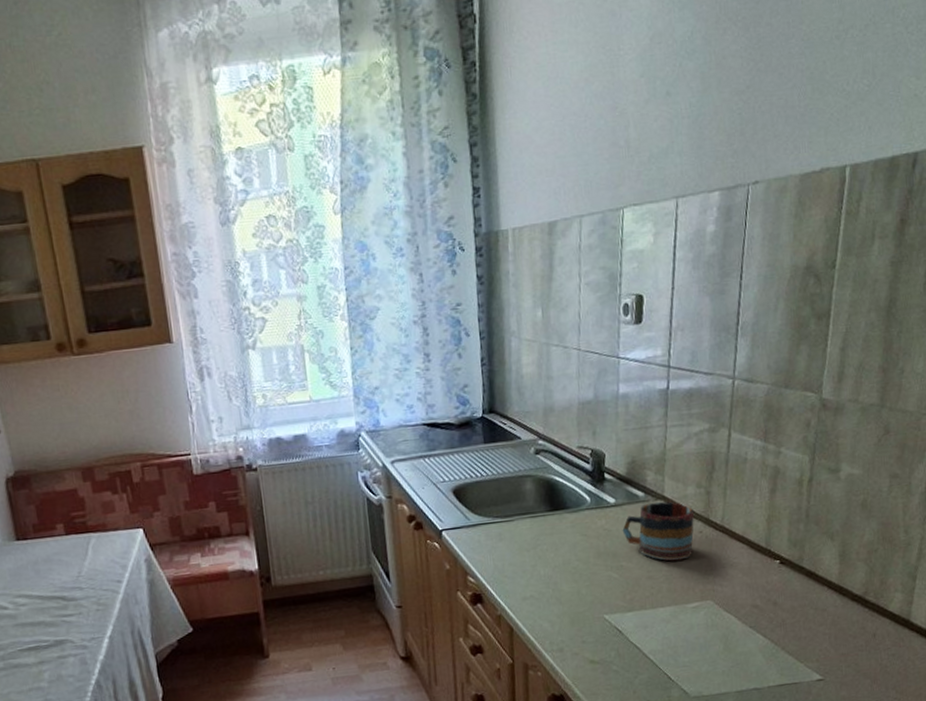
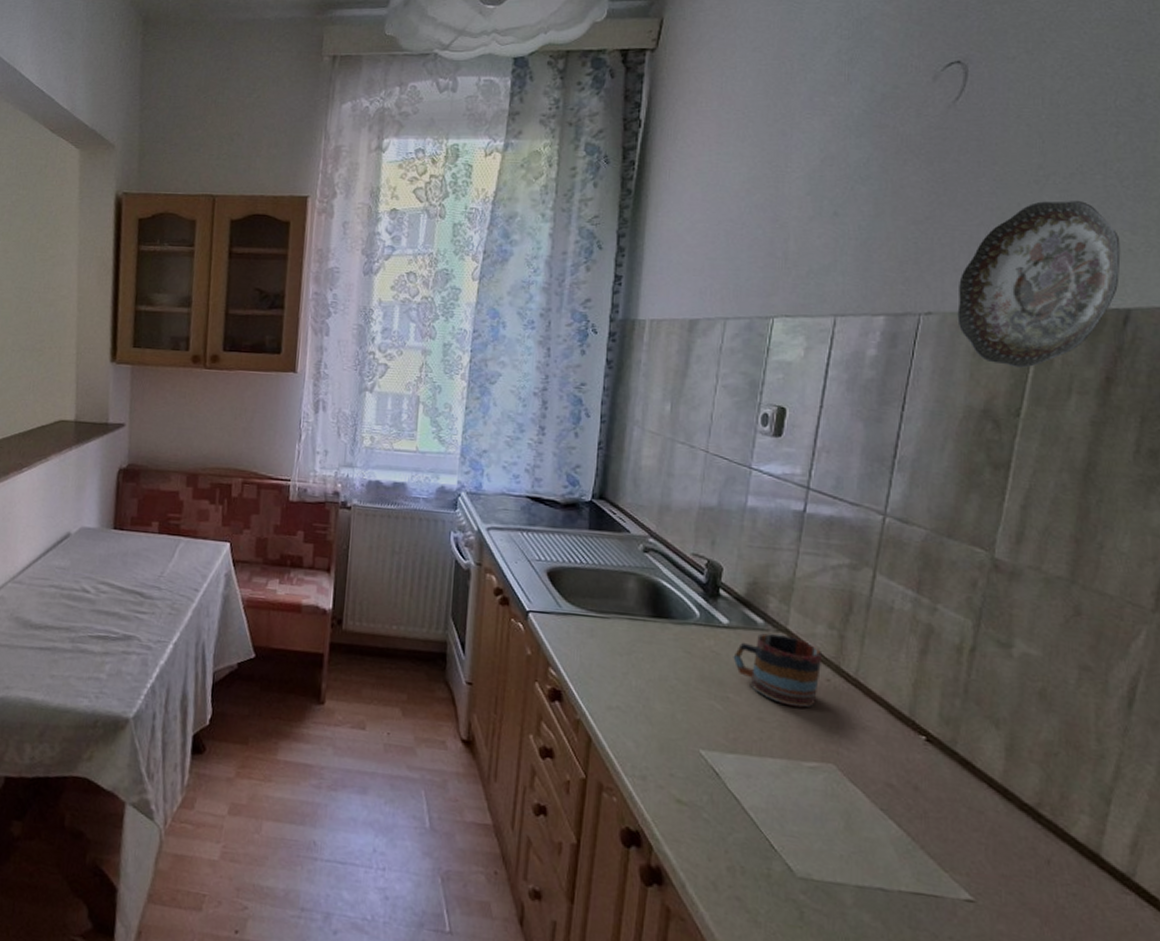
decorative plate: none [779,51,909,223] -> present [957,200,1121,368]

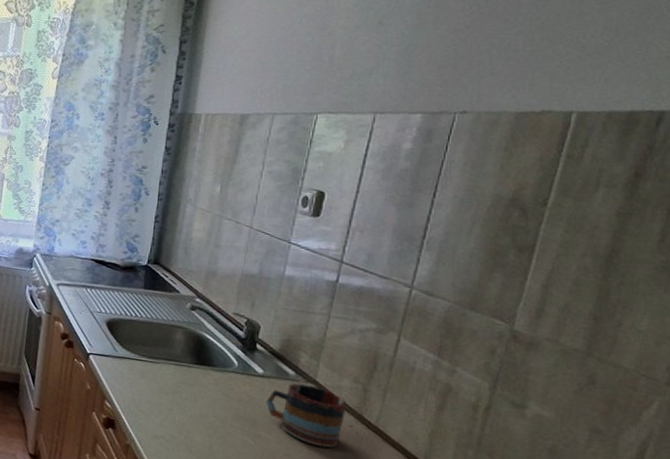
decorative plate: present [957,200,1121,368] -> none [491,11,659,163]

